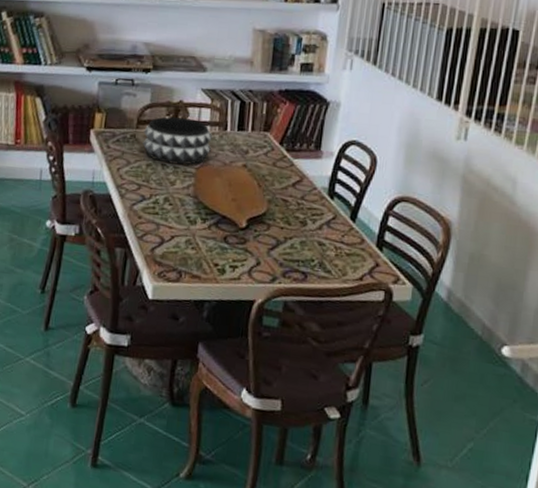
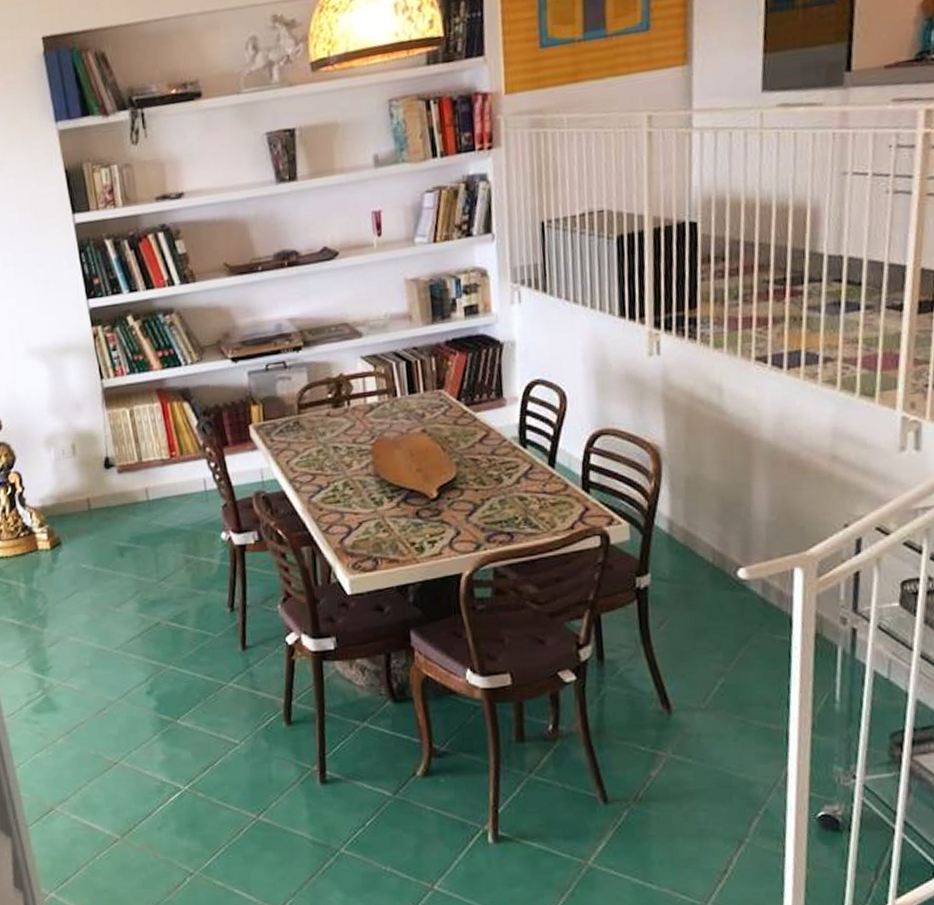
decorative bowl: present [142,116,213,165] -> none [307,391,385,445]

